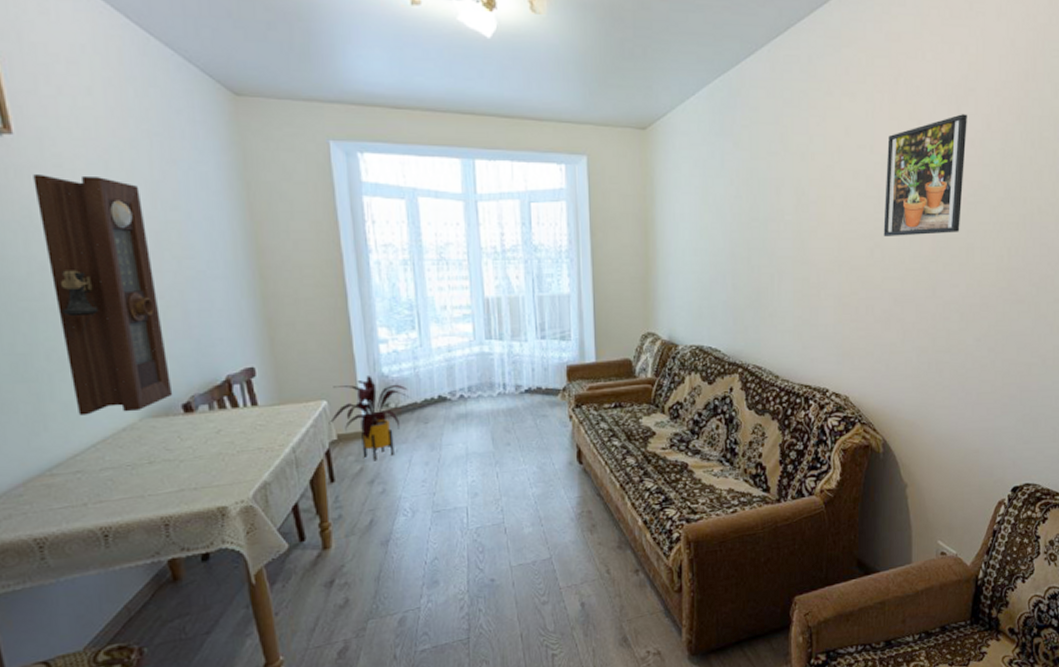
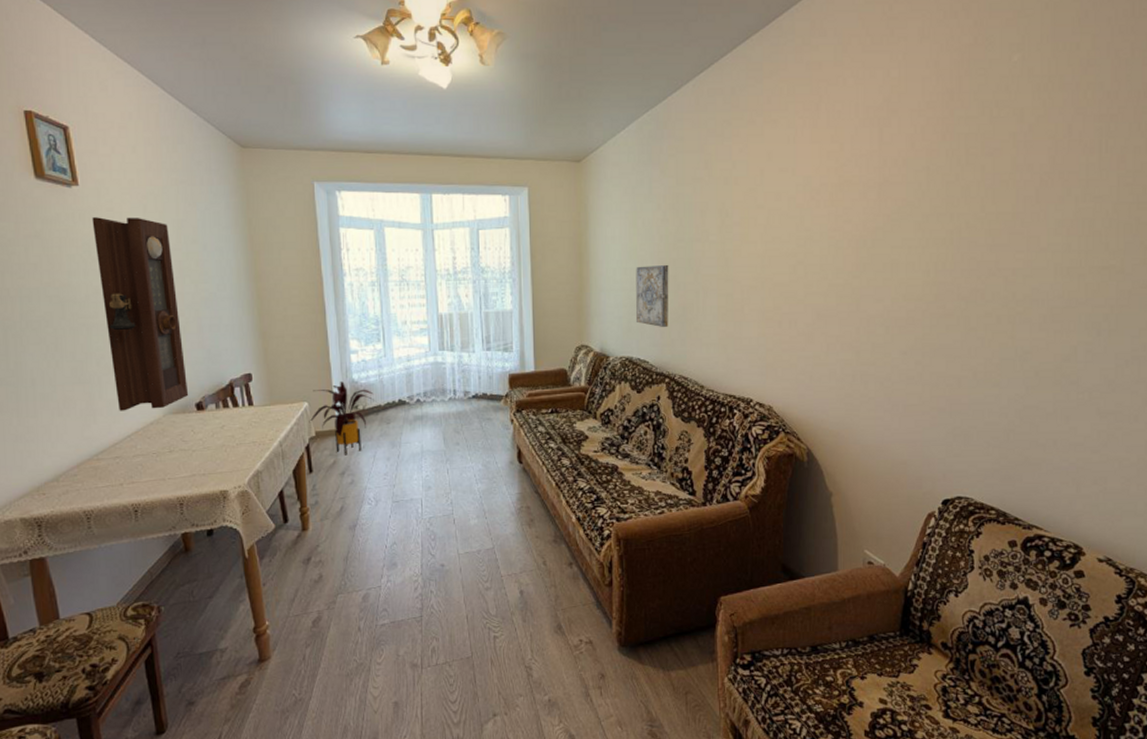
wall art: none [706,245,743,313] -> present [635,264,669,327]
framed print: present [883,114,967,236] -> none [806,135,890,254]

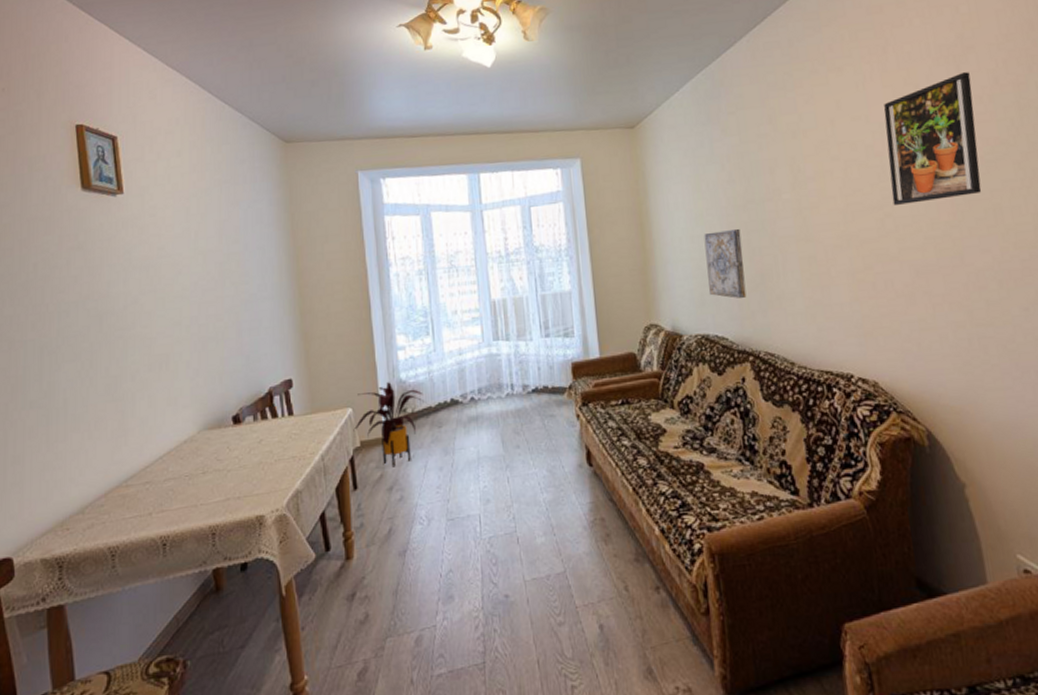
pendulum clock: present [92,217,189,411] -> none [135,221,226,430]
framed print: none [806,135,890,254] -> present [883,72,982,205]

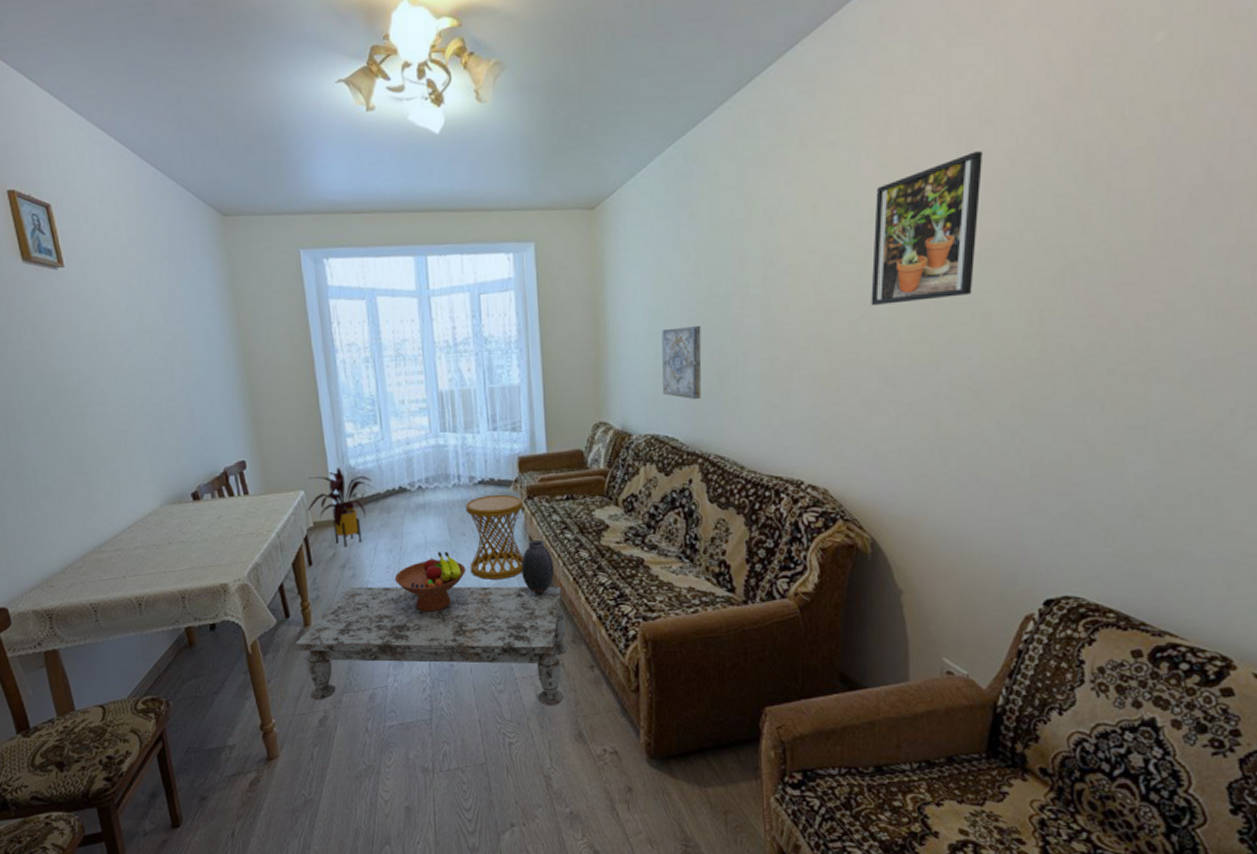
coffee table: none [334,498,631,648] -> present [294,586,568,706]
fruit bowl: none [445,466,521,536] -> present [394,551,466,612]
side table: none [519,402,581,496] -> present [465,494,524,581]
vase: none [578,448,613,509] -> present [521,539,555,595]

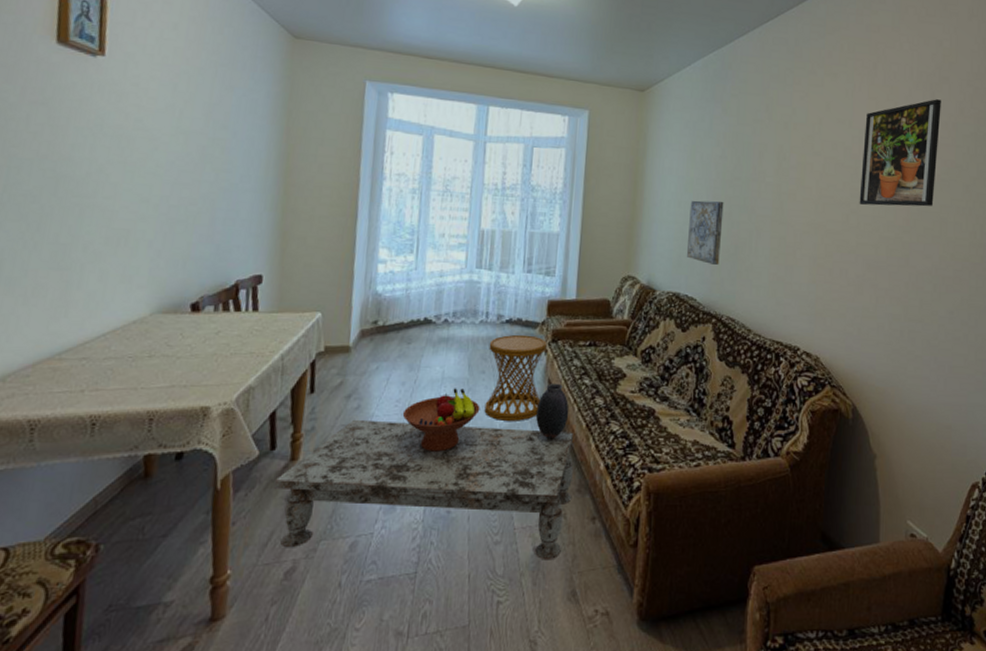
house plant: present [306,468,373,547] -> none [319,293,398,376]

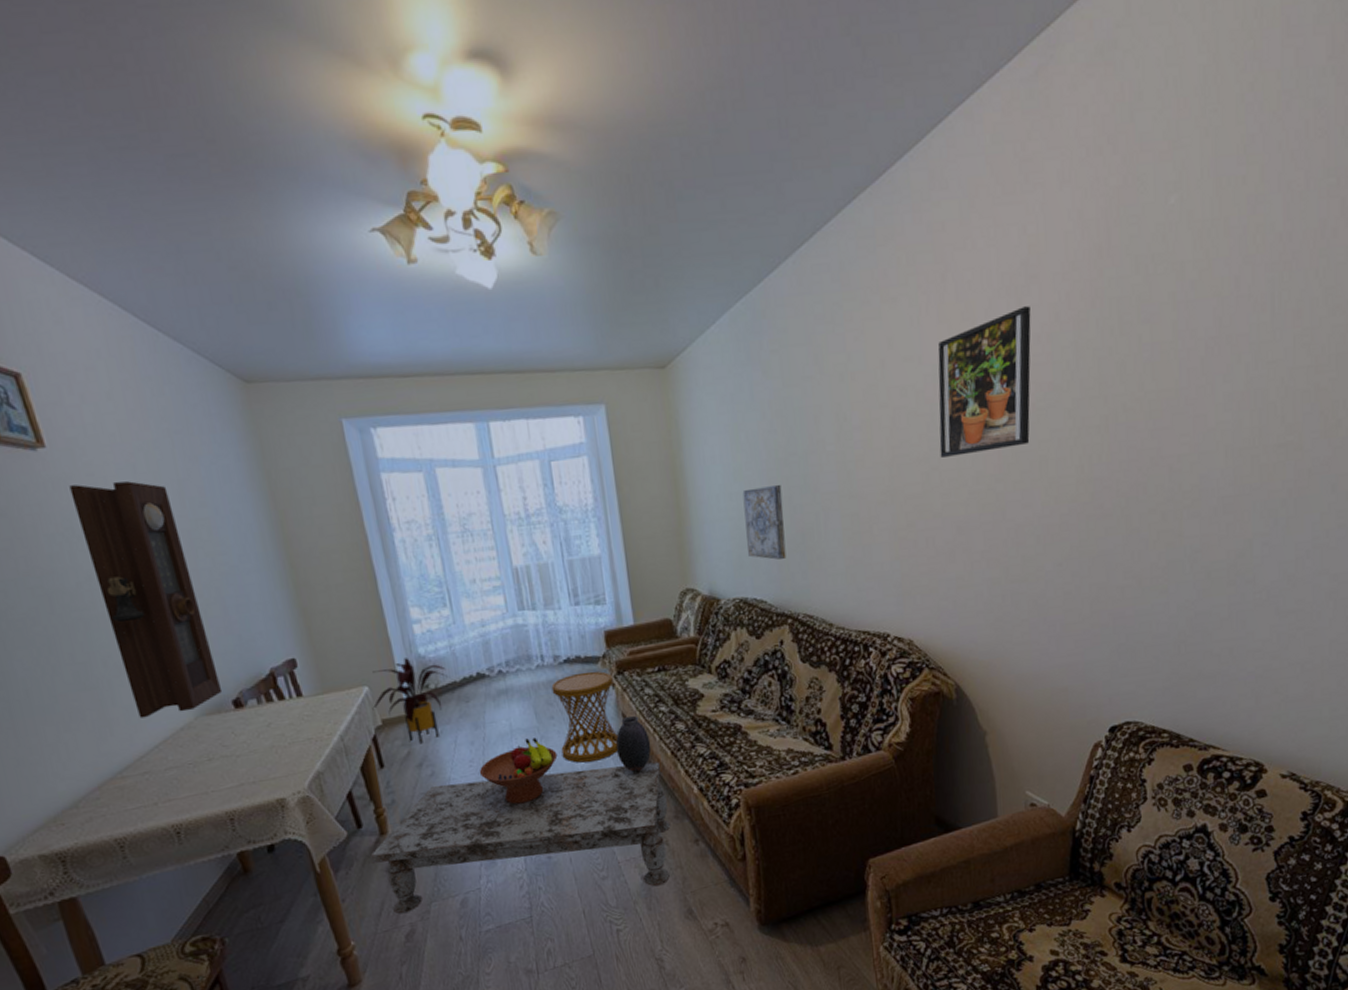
pendulum clock: none [98,90,198,306] -> present [69,481,223,718]
house plant: none [319,293,398,376] -> present [372,658,448,744]

